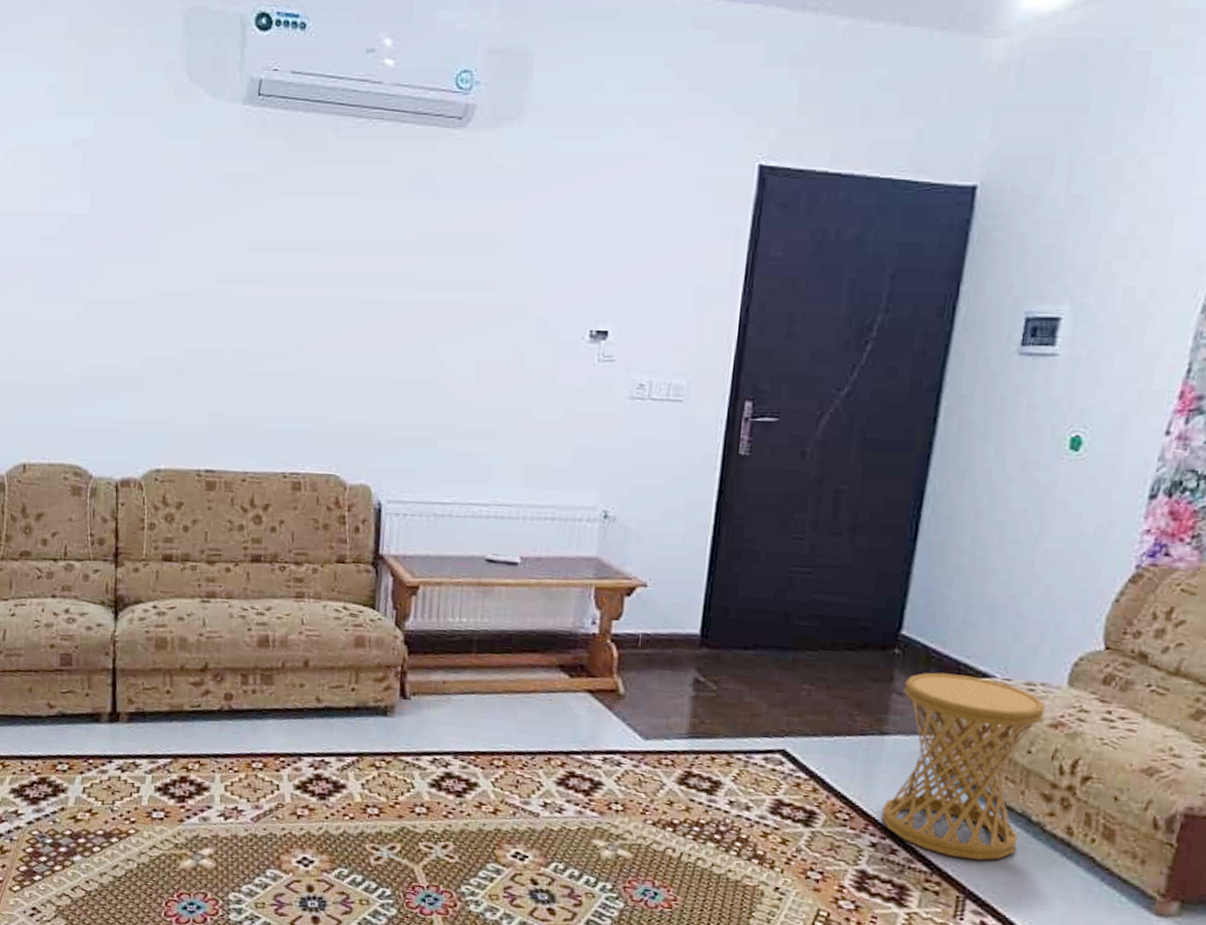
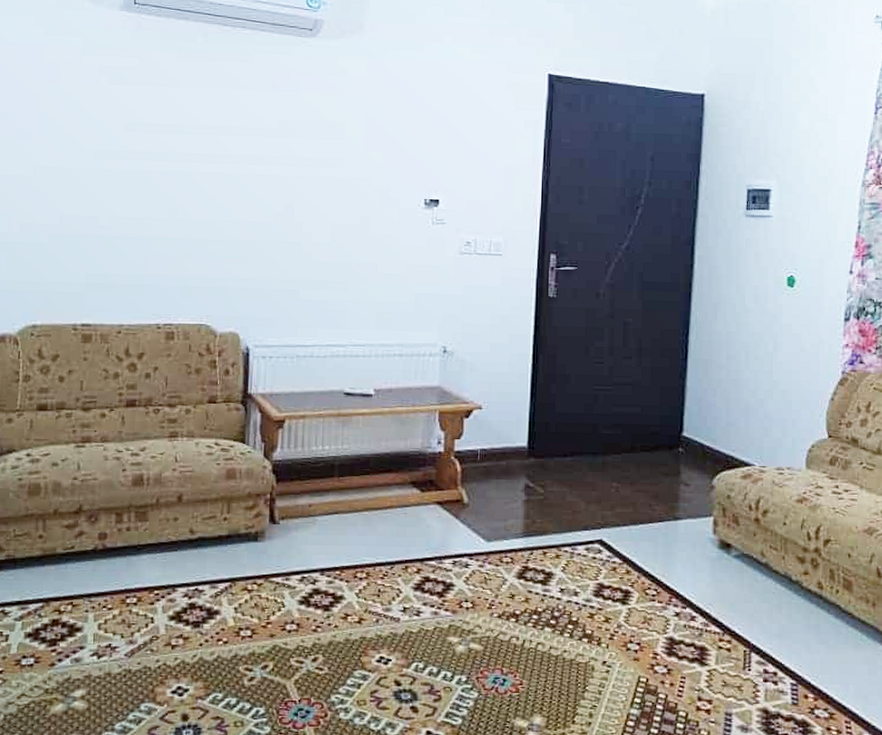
side table: present [880,672,1046,861] -> none [680,465,793,618]

